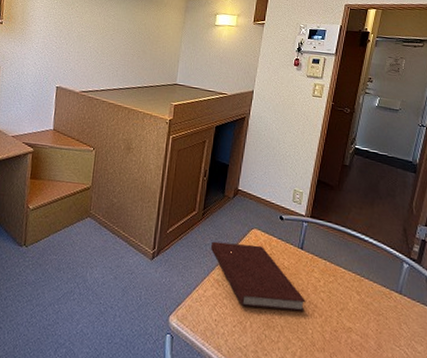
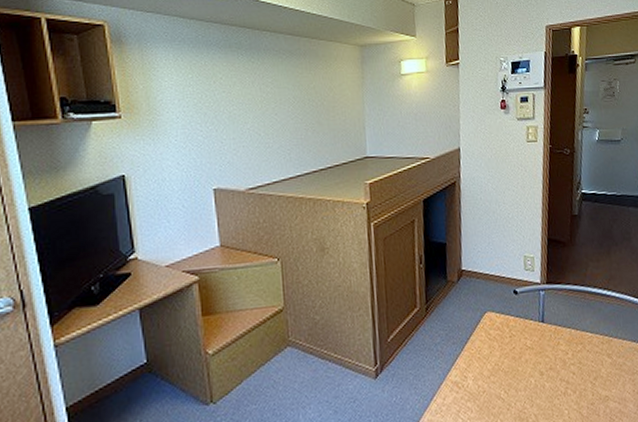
notebook: present [210,241,306,312] -> none [441,329,557,404]

